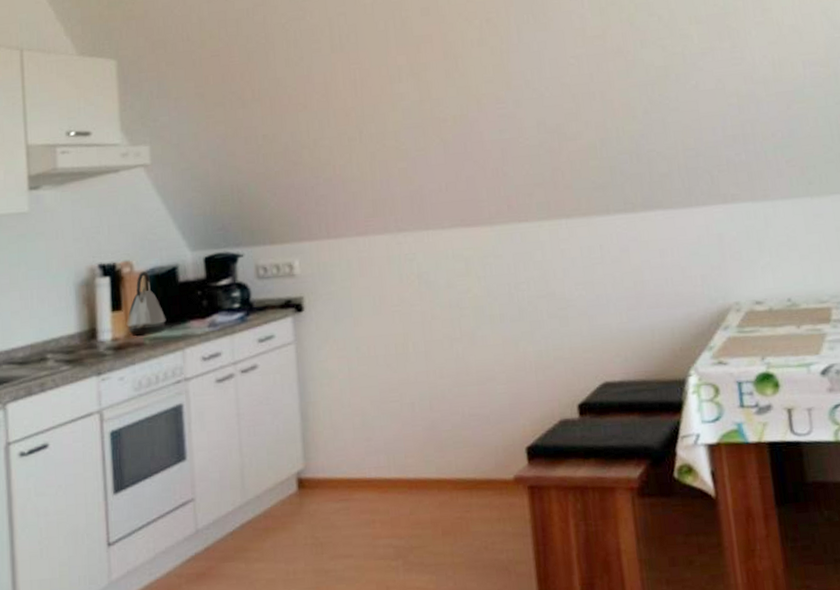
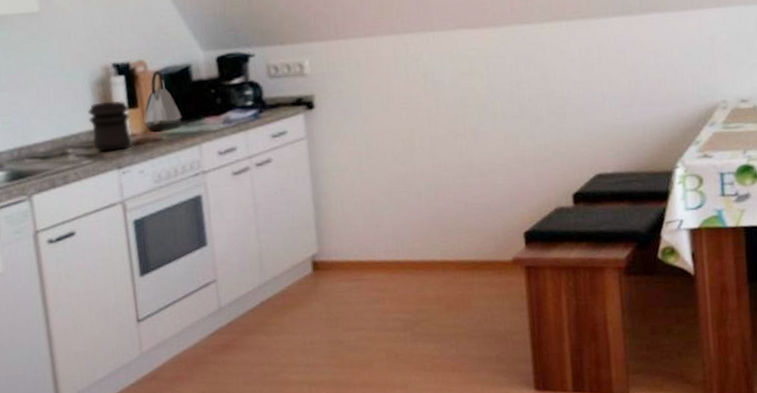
jar: none [70,302,113,358] -> present [88,100,132,153]

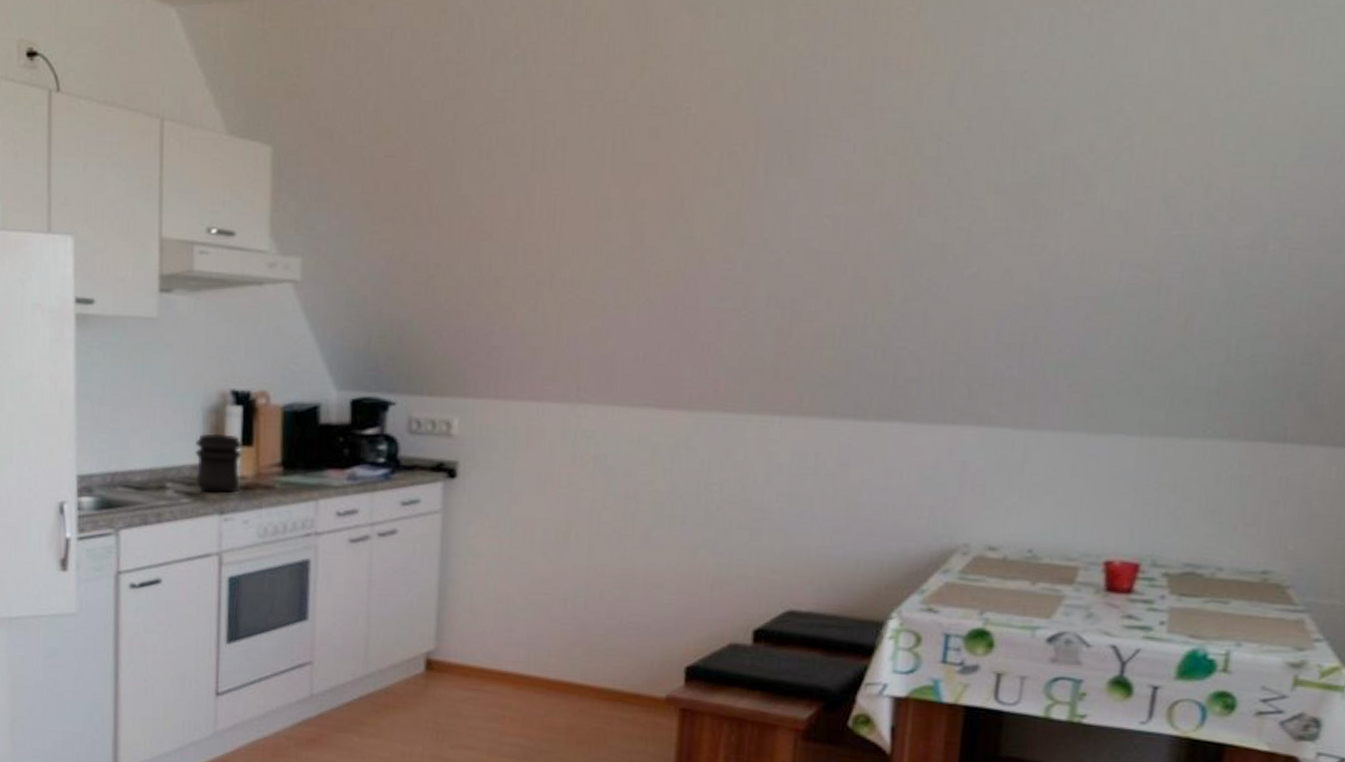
kettle: present [143,70,182,132] -> none [256,405,301,478]

